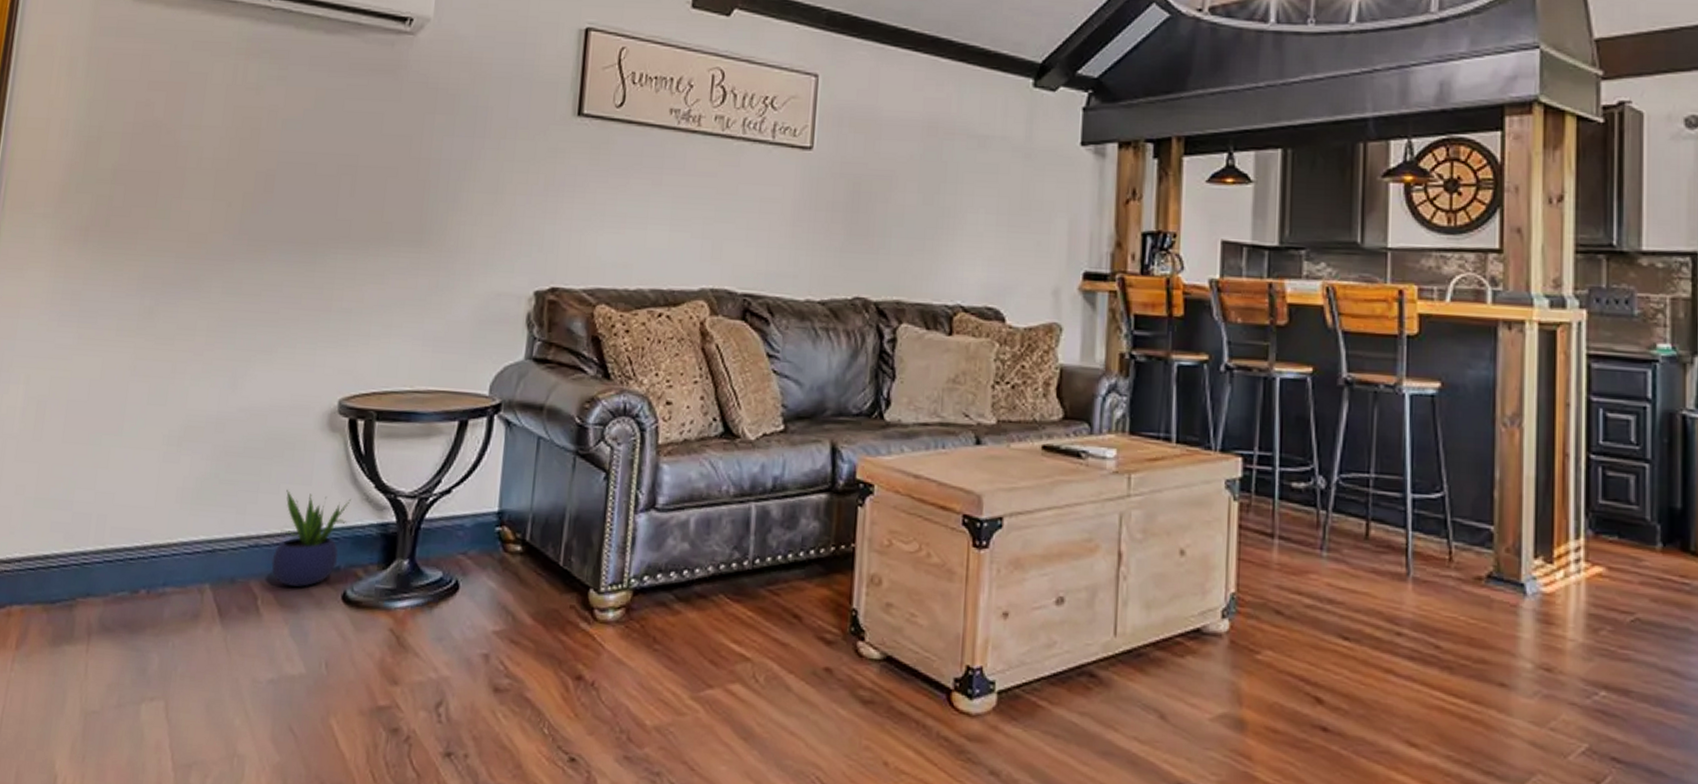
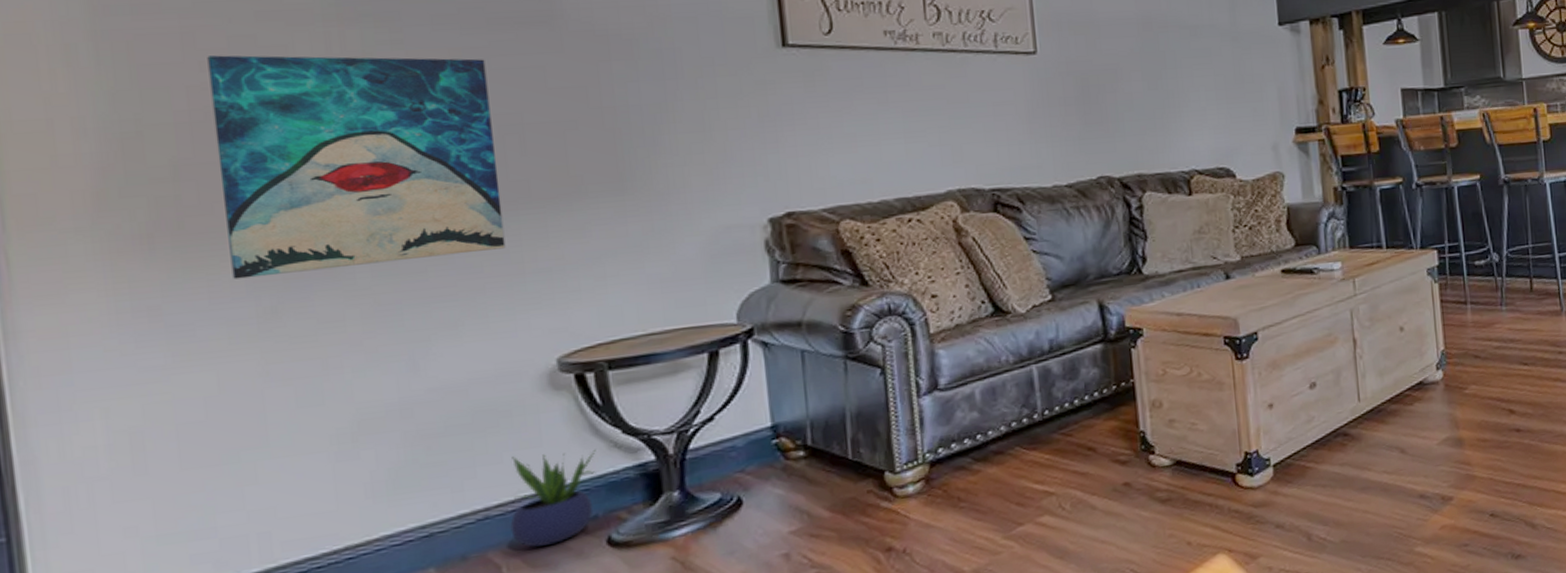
wall art: none [130,77,341,284] -> present [207,55,506,280]

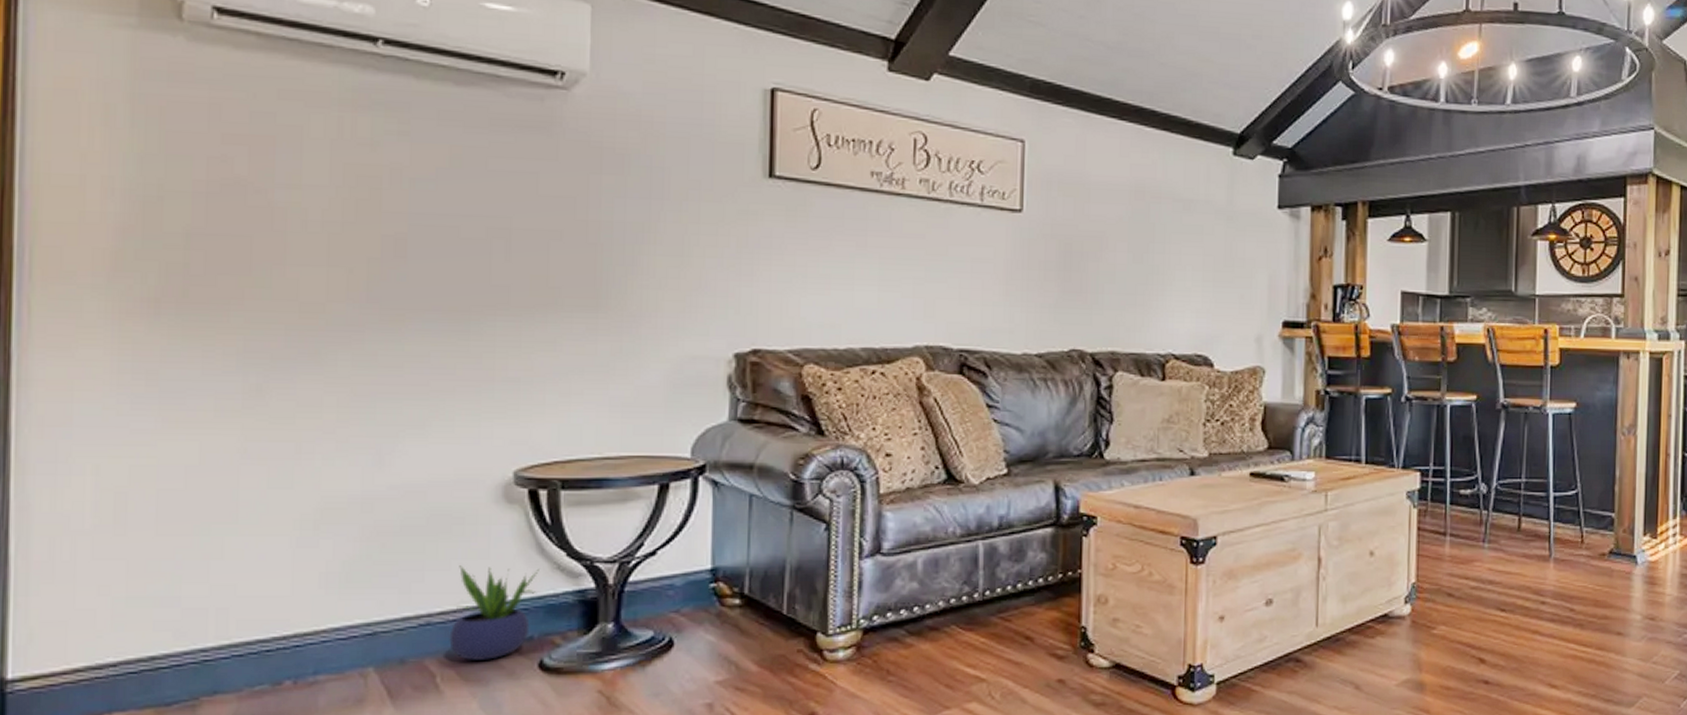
wall art: present [207,55,506,280] -> none [226,129,483,354]

